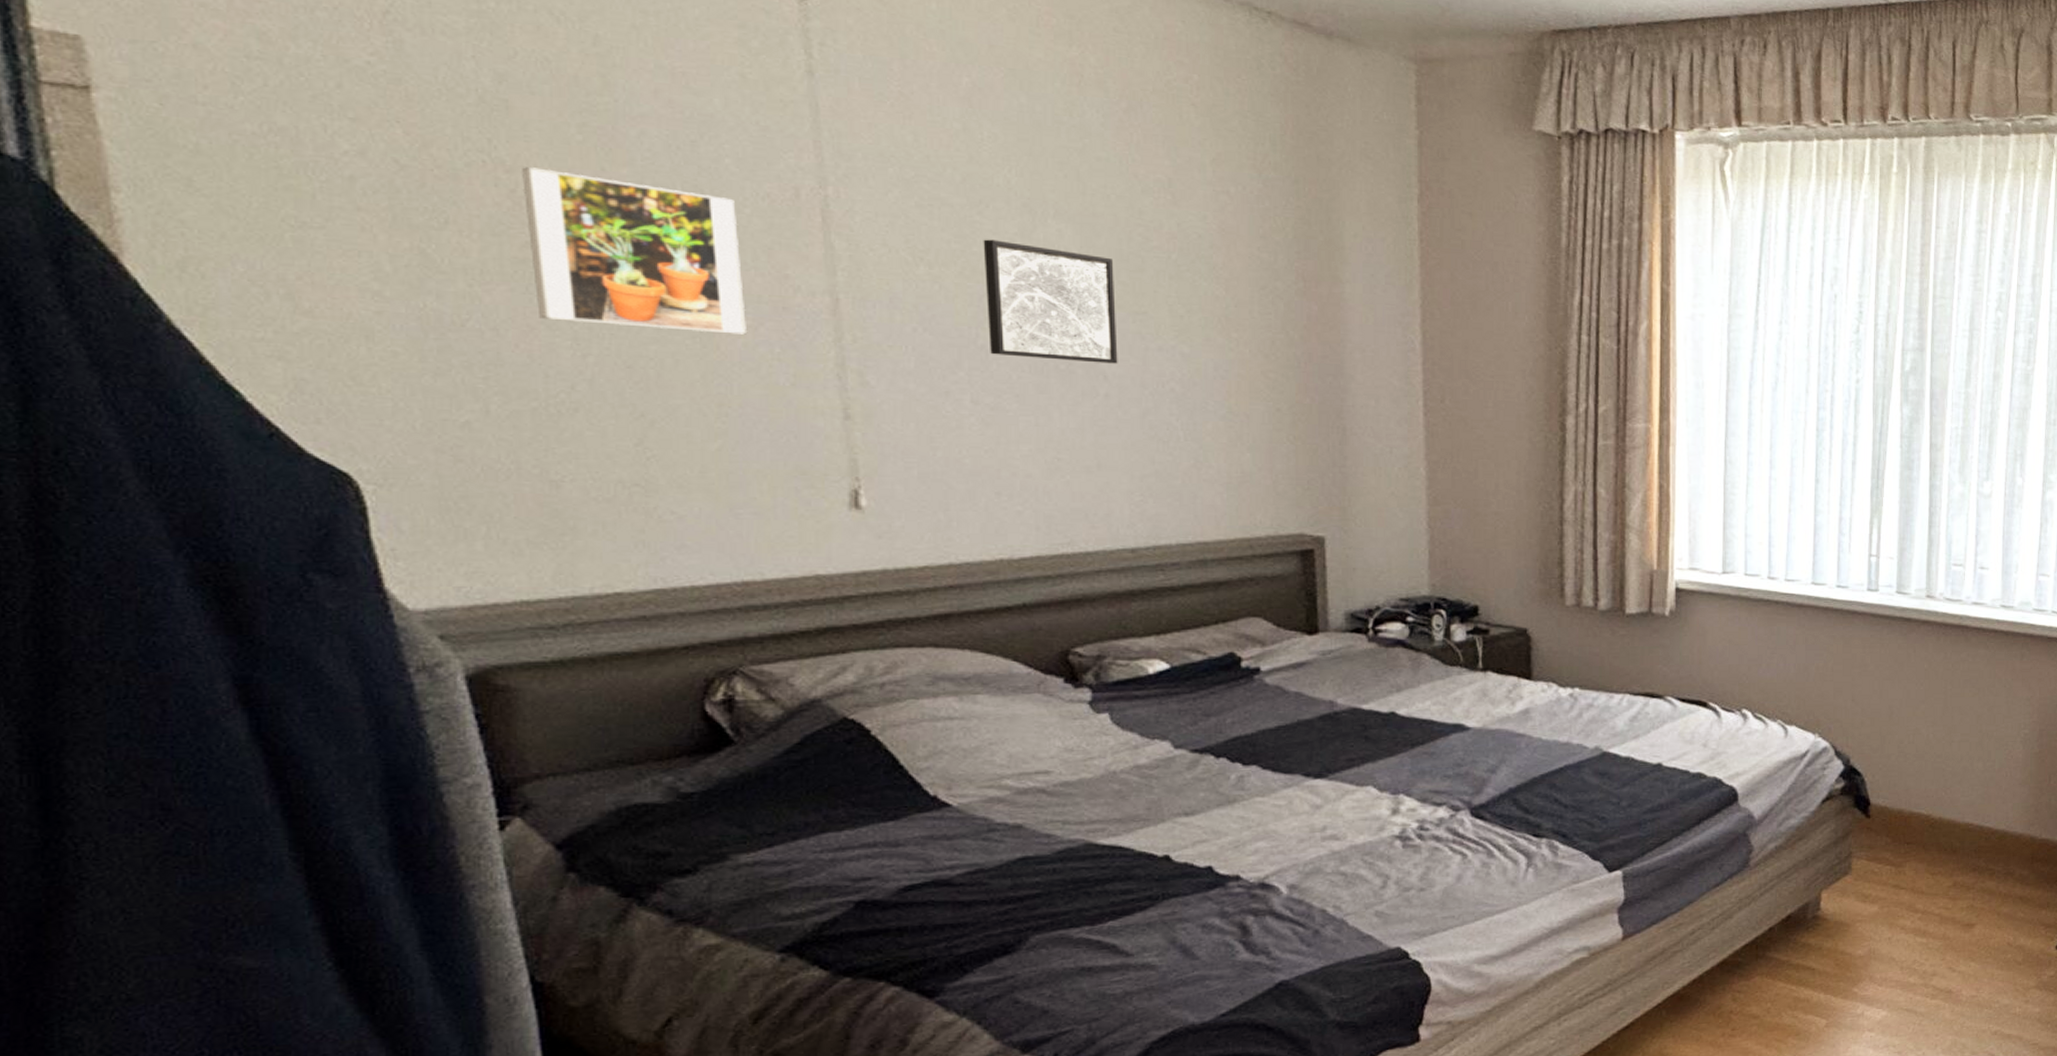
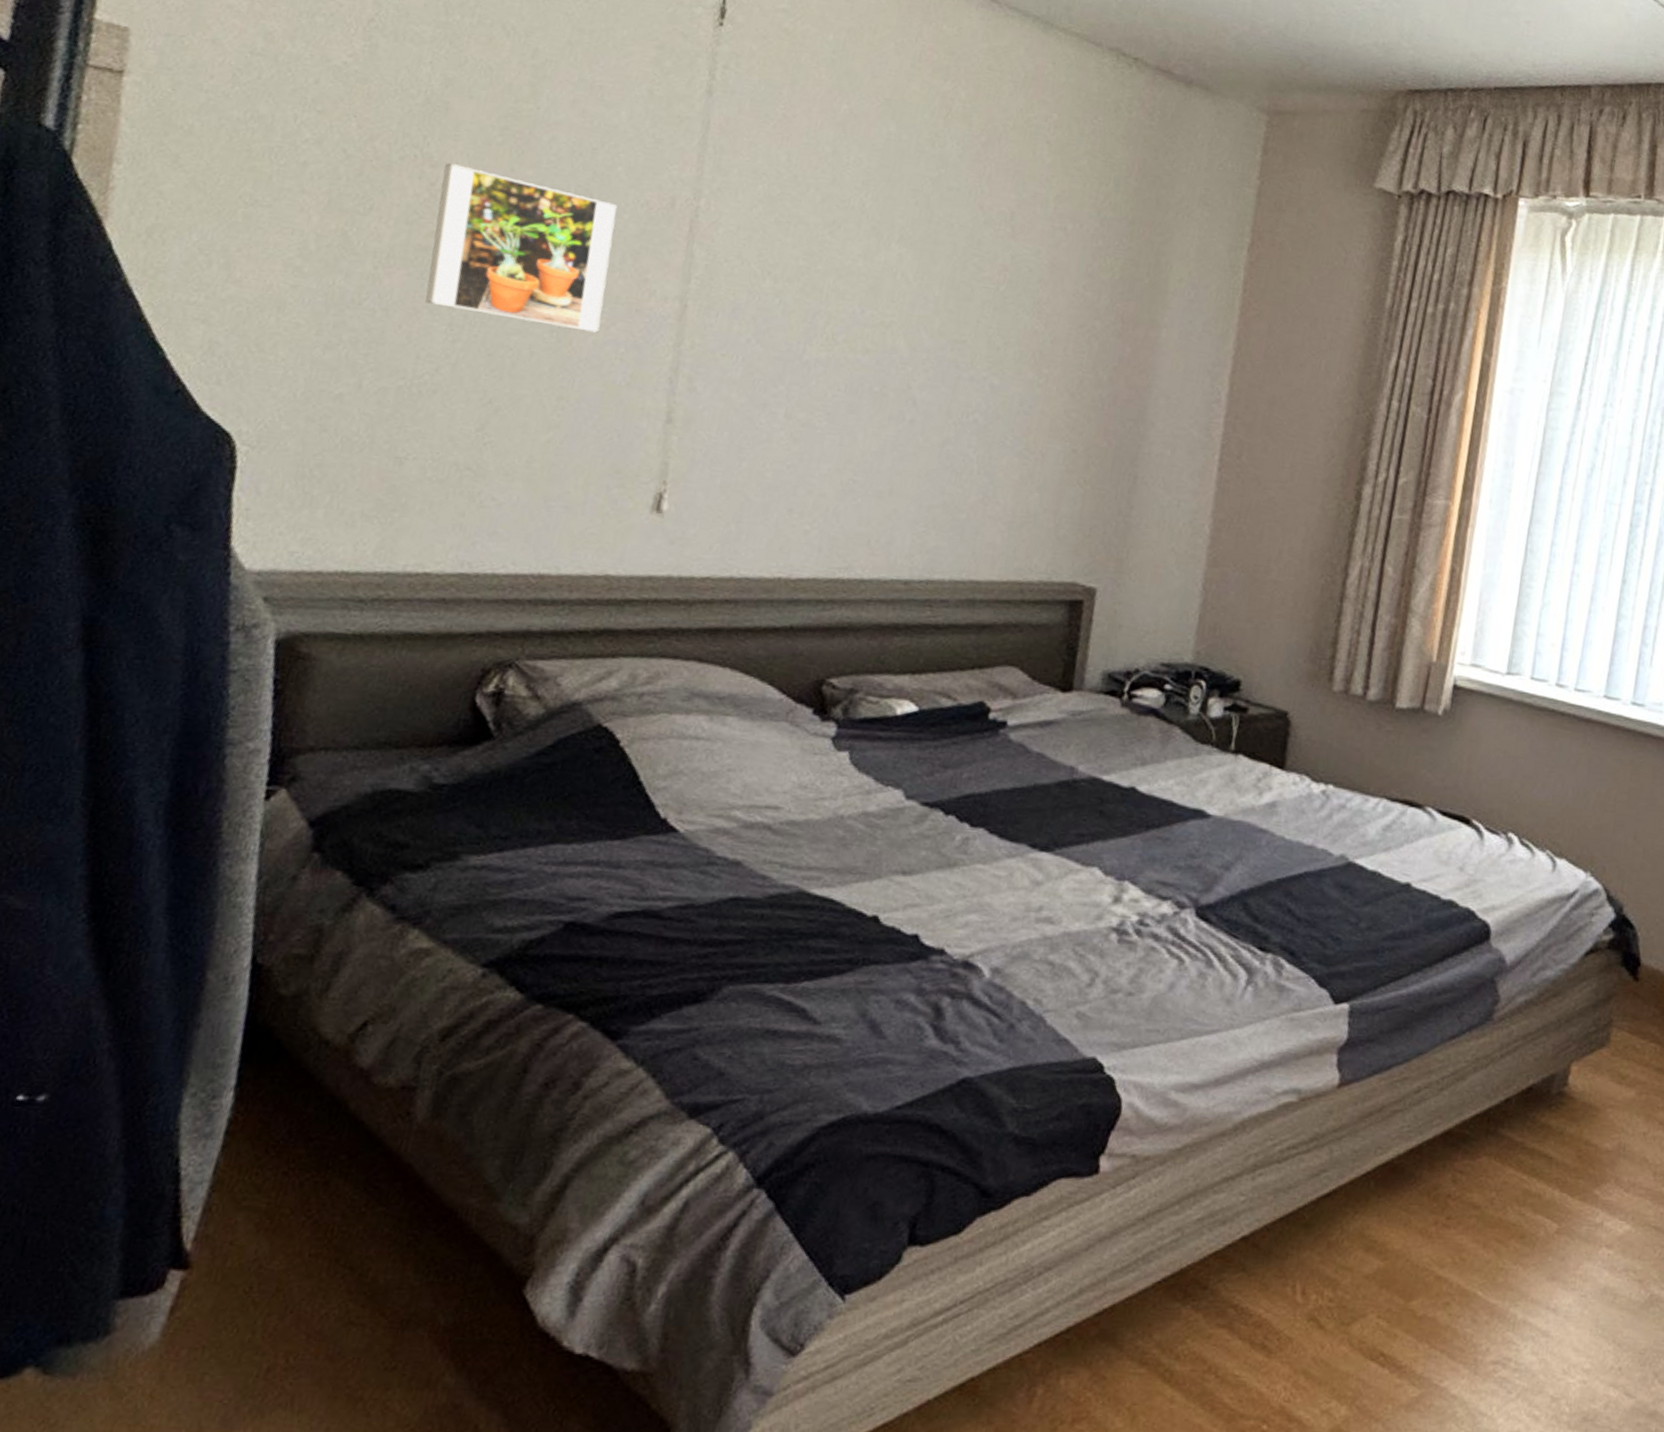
wall art: present [983,239,1118,364] -> none [812,258,944,391]

